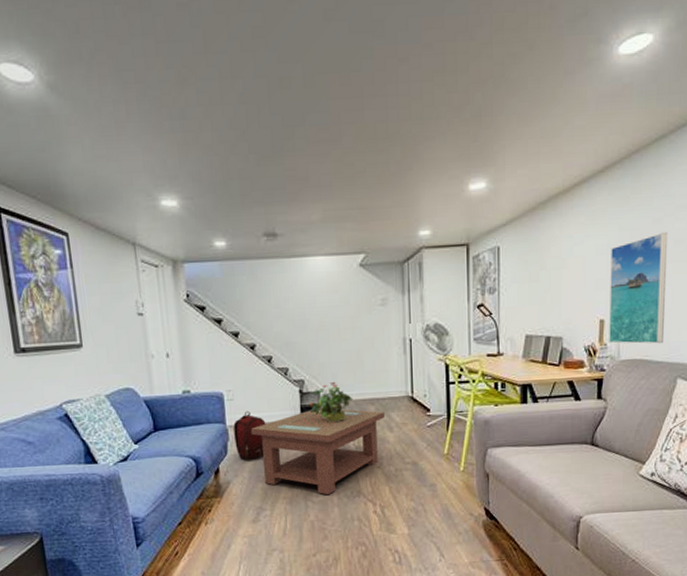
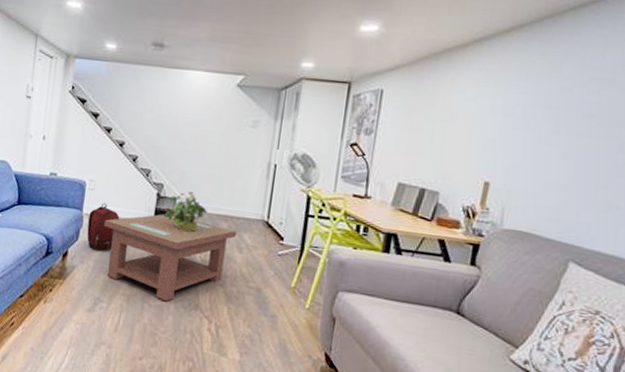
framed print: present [609,231,669,344] -> none [492,102,577,220]

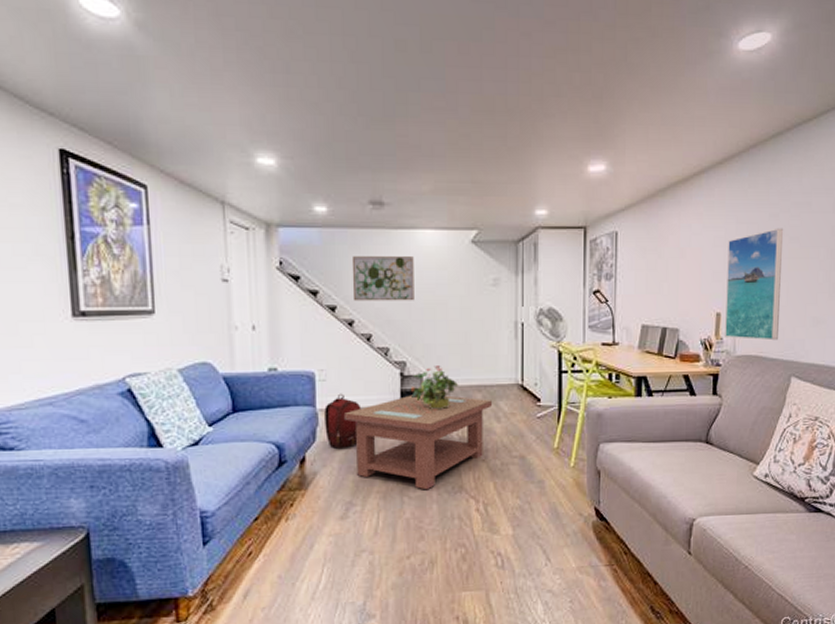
wall art: none [127,88,184,132] -> present [351,256,414,301]
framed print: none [492,102,577,220] -> present [725,228,784,341]

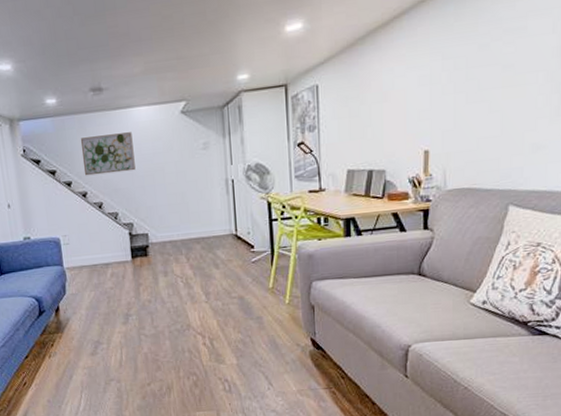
backpack: present [324,393,362,450] -> none [70,253,100,300]
coffee table: present [343,394,492,490] -> none [86,249,210,329]
potted plant: present [410,366,459,409] -> none [138,224,180,261]
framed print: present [725,228,784,341] -> none [434,57,496,174]

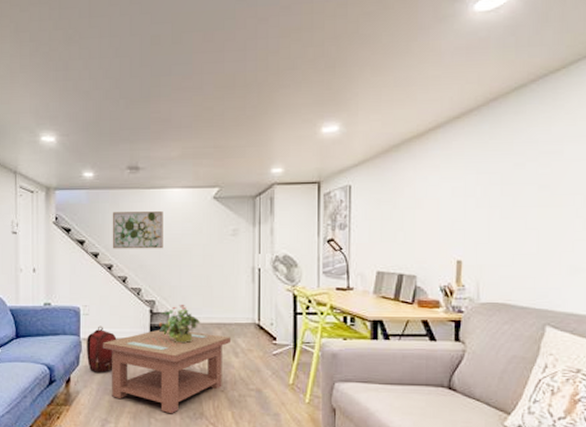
backpack: none [70,253,100,300] -> present [87,326,117,374]
coffee table: none [86,249,210,329] -> present [102,329,230,414]
potted plant: none [138,224,180,261] -> present [158,305,201,343]

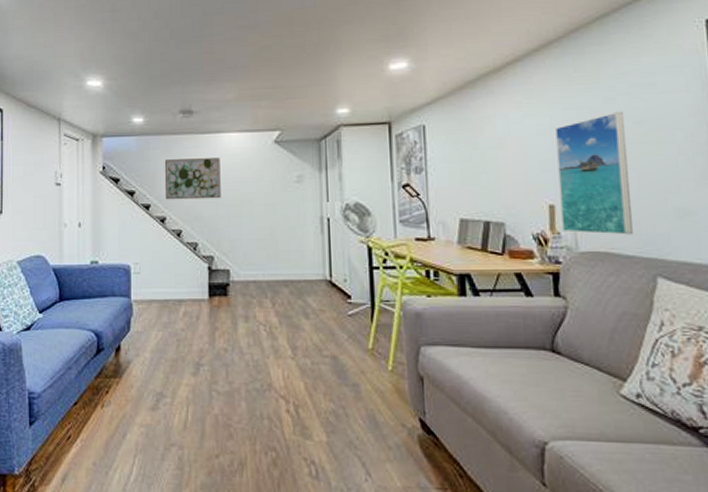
backpack: present [87,326,117,374] -> none [138,285,172,340]
coffee table: present [102,329,230,414] -> none [155,288,299,386]
potted plant: present [158,305,201,343] -> none [217,260,266,303]
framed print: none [467,176,532,289] -> present [555,111,633,235]

